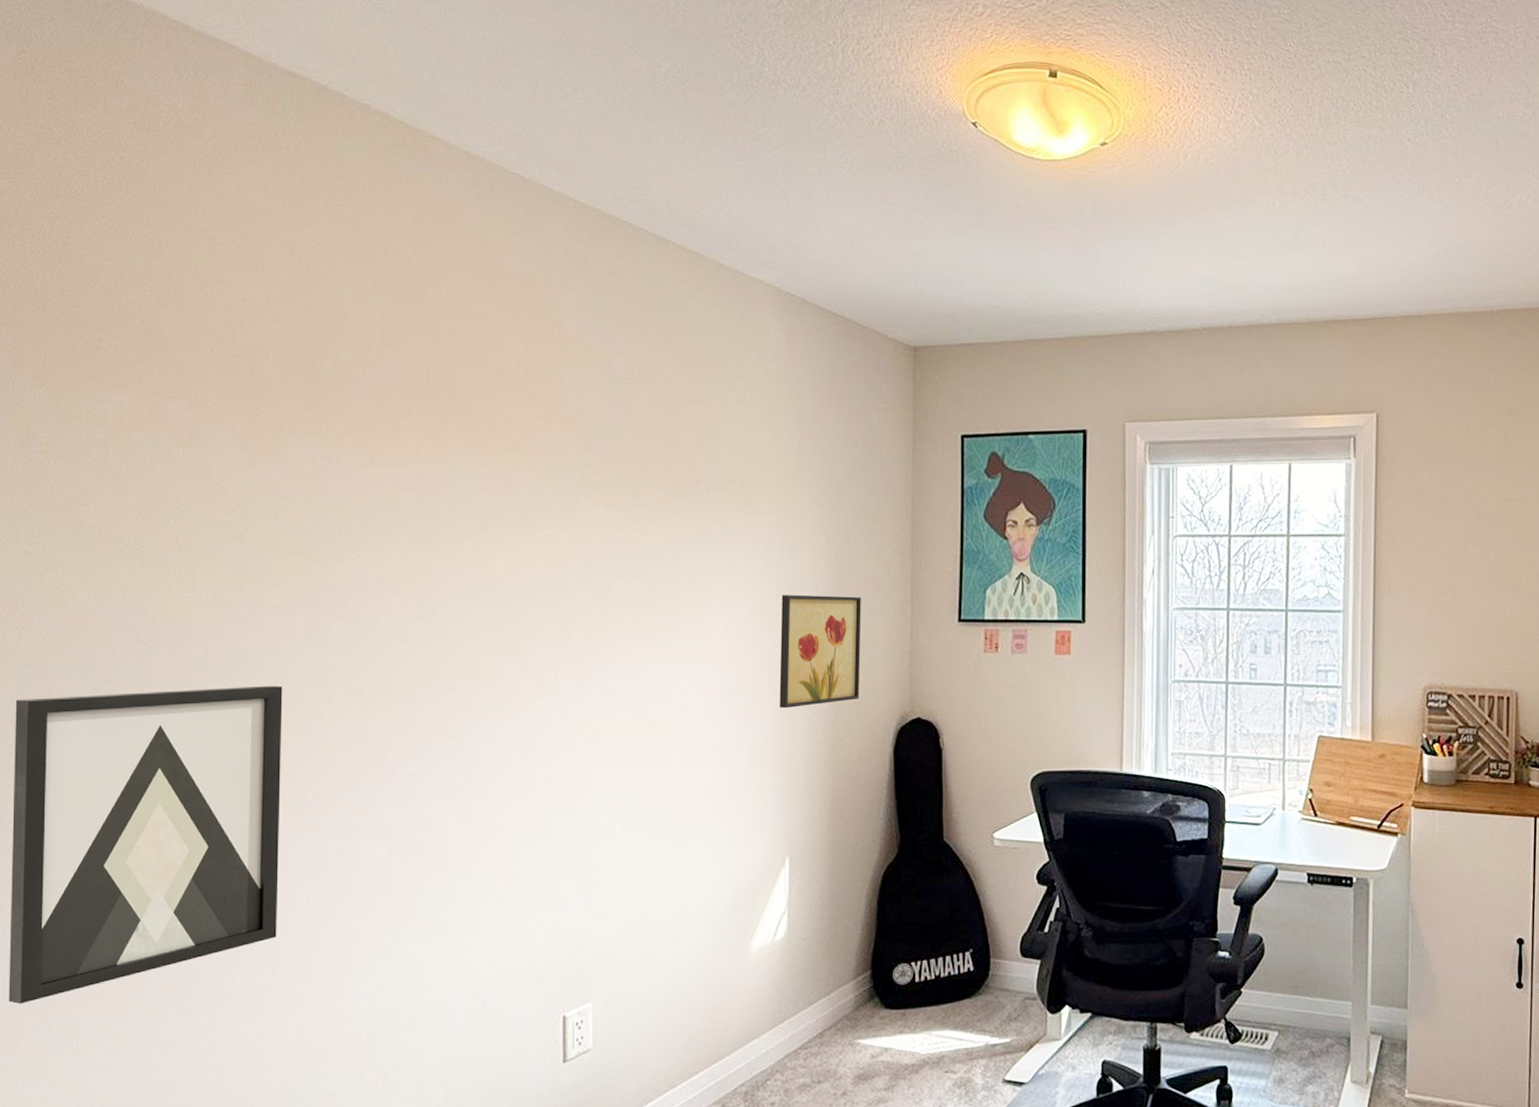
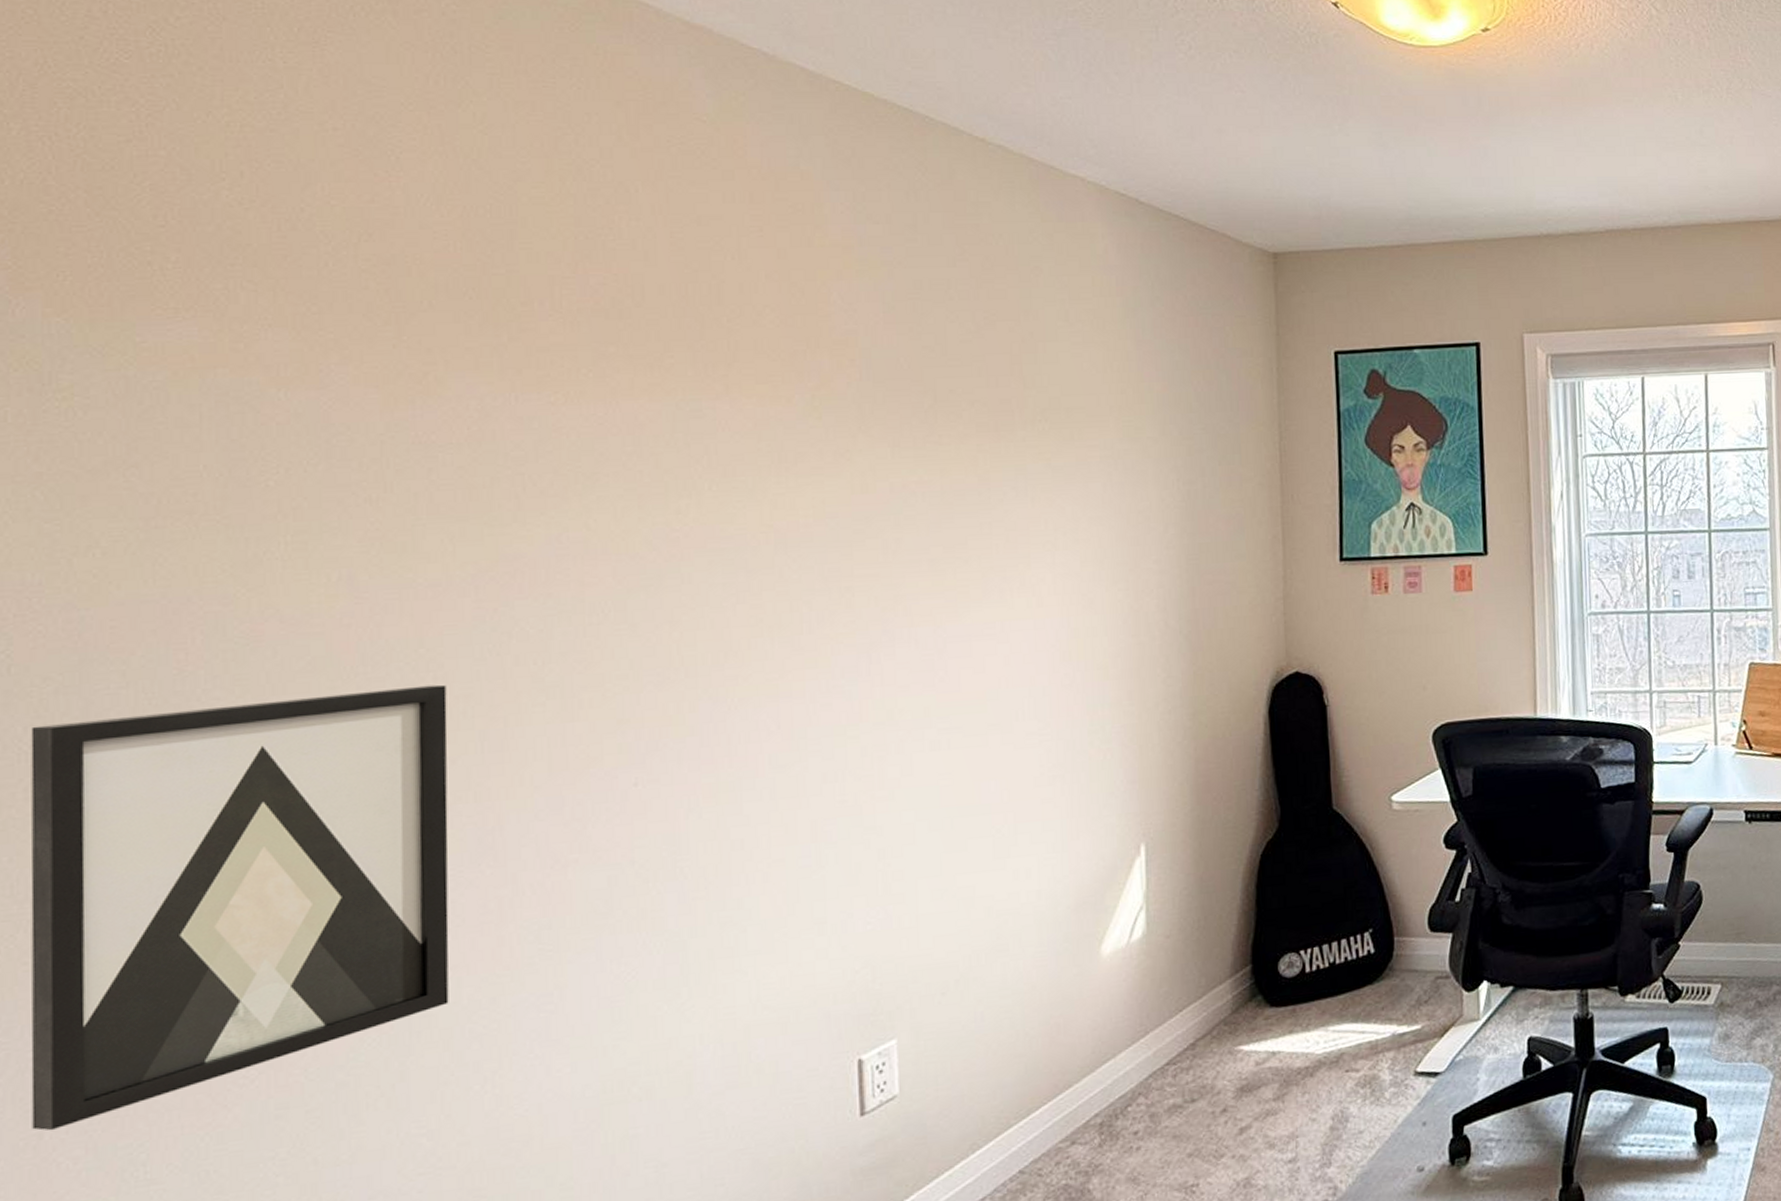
wall art: present [779,595,862,709] -> none [1123,538,1225,672]

